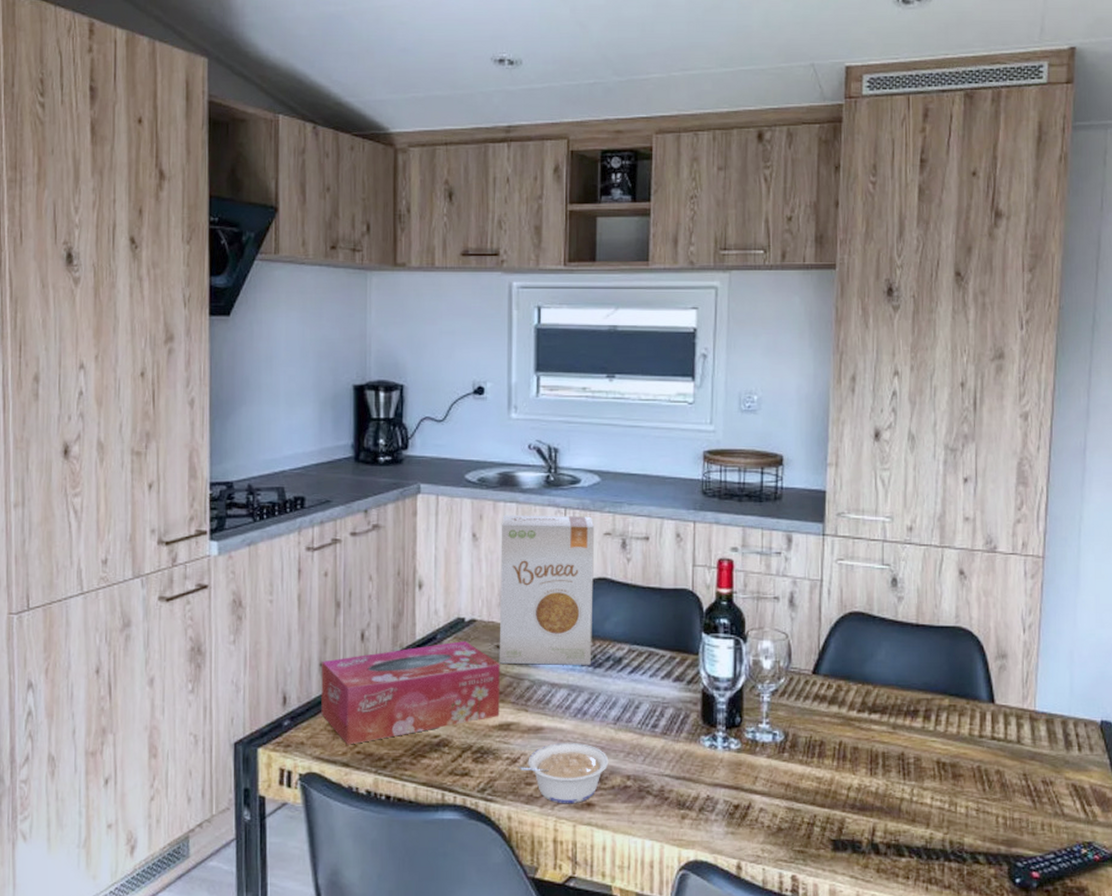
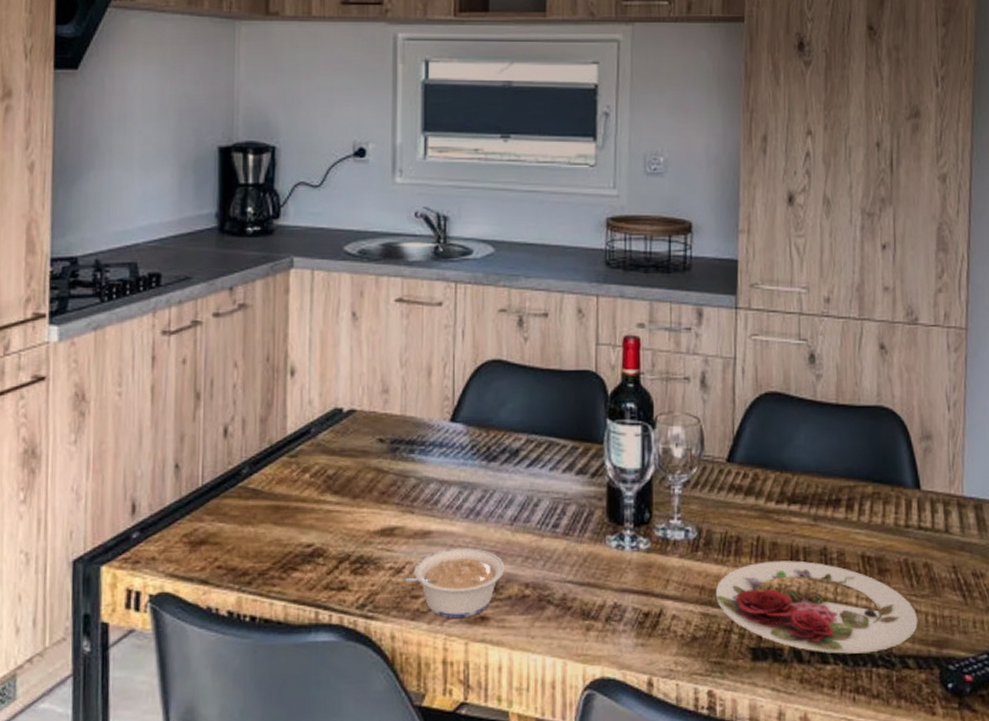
tissue box: present [321,641,500,745] -> none [176,435,382,559]
food box: present [499,515,595,665] -> none [381,290,488,460]
plate: none [800,764,989,849] -> present [715,560,918,654]

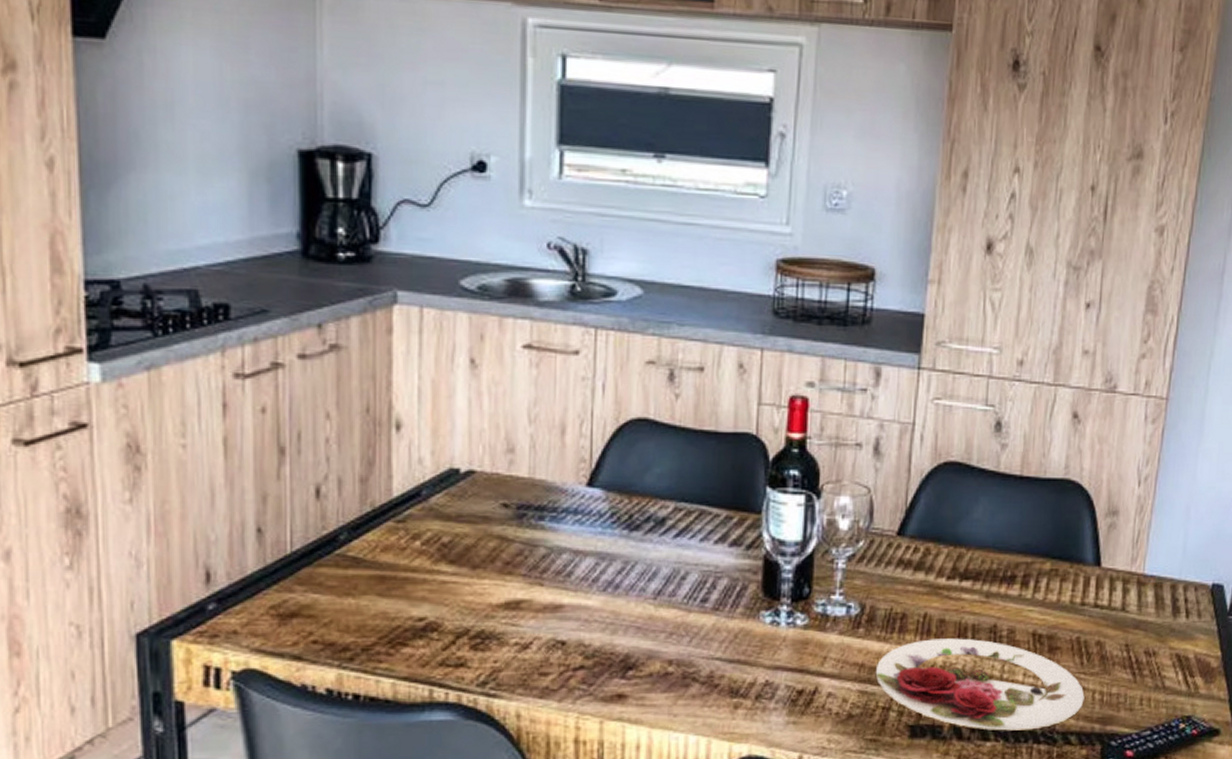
legume: present [401,547,505,619] -> none [528,622,646,697]

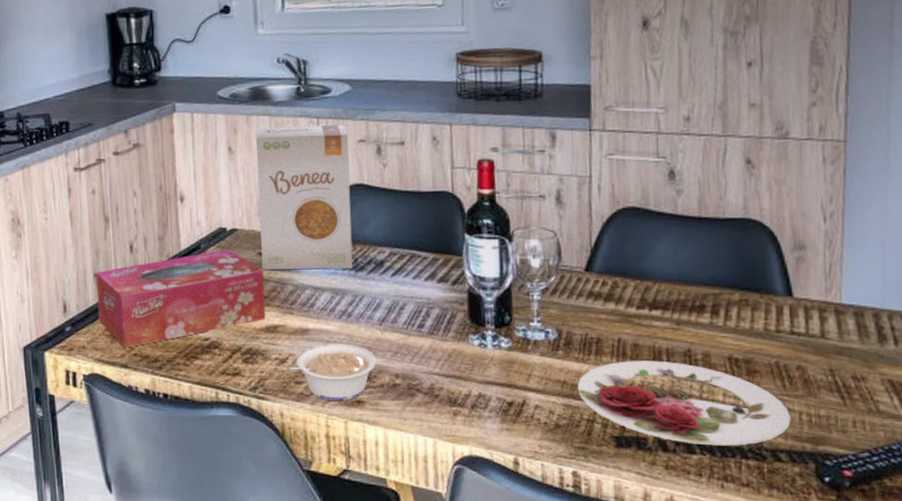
tissue box: none [260,498,507,633] -> present [96,249,266,348]
food box: none [505,335,634,528] -> present [255,124,353,270]
legume: none [528,622,646,697] -> present [285,343,377,402]

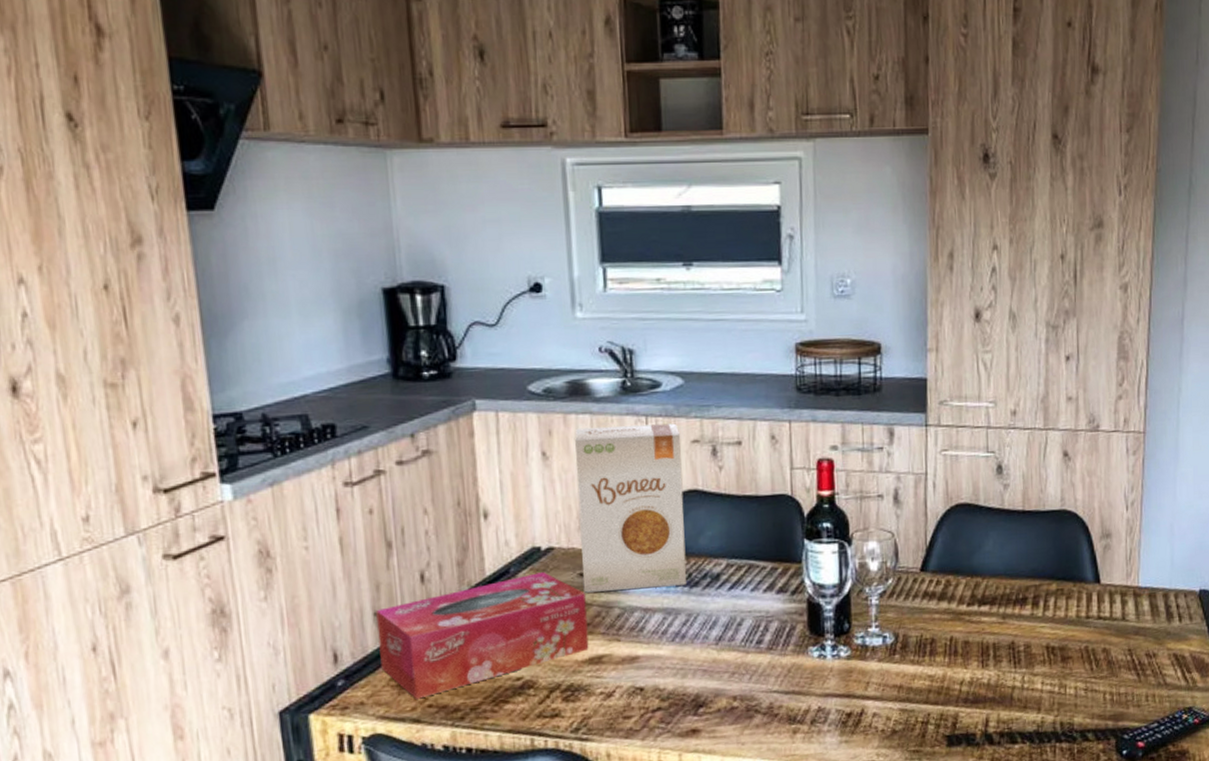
legume: present [285,343,377,402] -> none [612,668,713,734]
plate: present [577,360,791,446] -> none [912,655,1097,734]

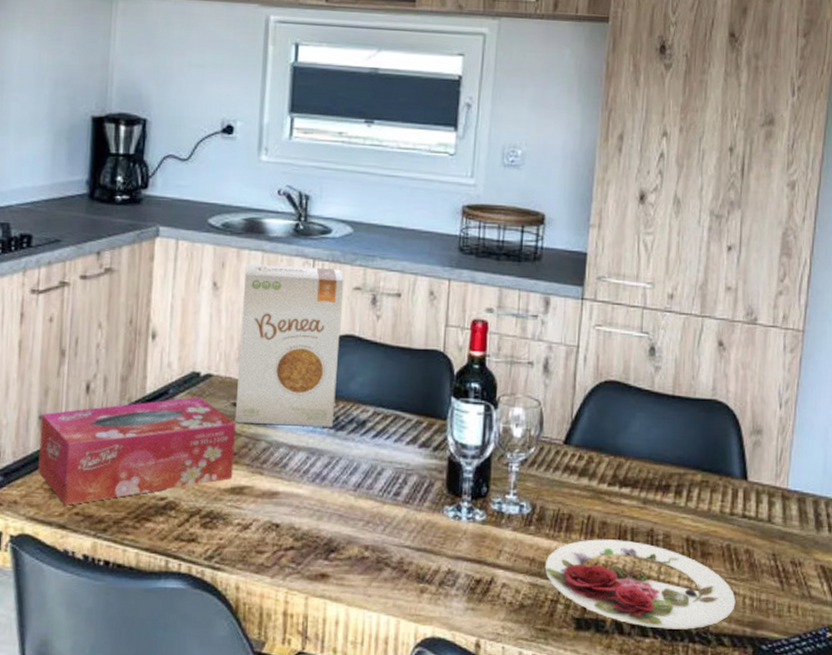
plate: none [912,655,1097,734] -> present [544,539,736,630]

